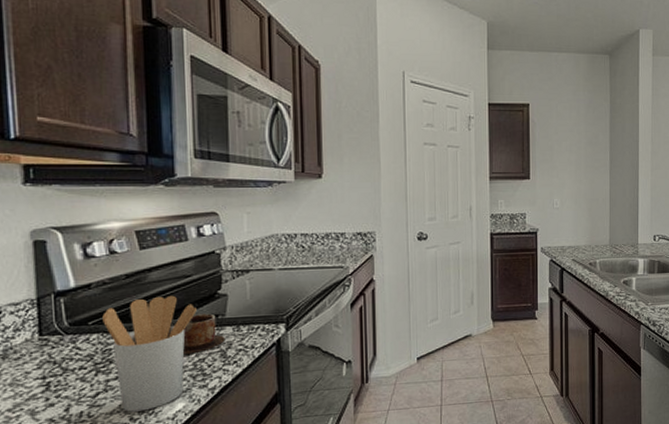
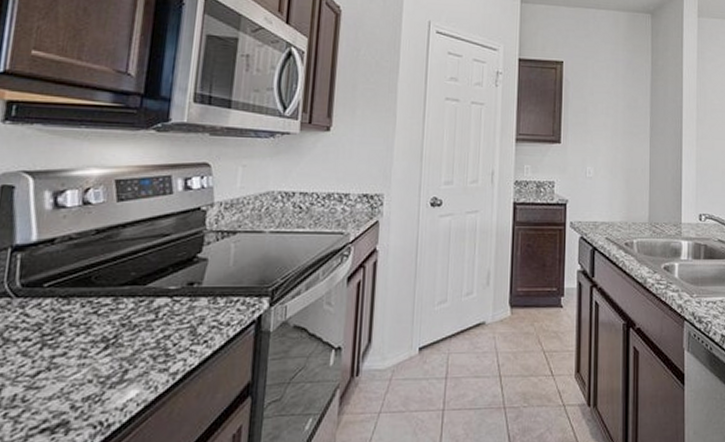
utensil holder: present [102,295,197,412] -> none [60,257,170,398]
mug: present [183,313,225,355] -> none [147,281,198,329]

